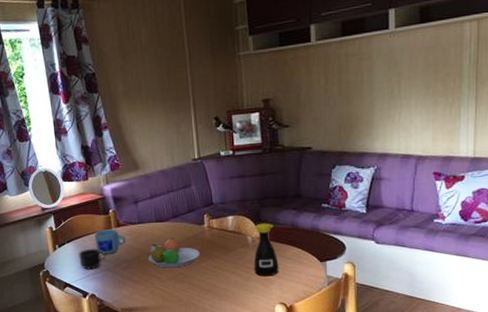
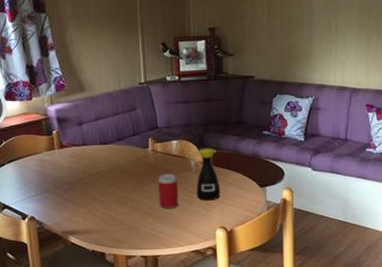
mug: present [78,248,107,270] -> none [19,169,48,191]
mug: present [95,229,127,255] -> none [37,150,70,176]
fruit bowl: present [148,238,200,268] -> none [91,161,143,191]
beverage can: none [214,250,237,285] -> present [157,174,179,208]

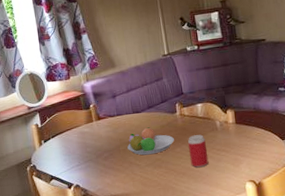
fruit bowl: none [91,161,143,191] -> present [127,127,174,156]
bottle: present [196,148,221,201] -> none [221,108,246,157]

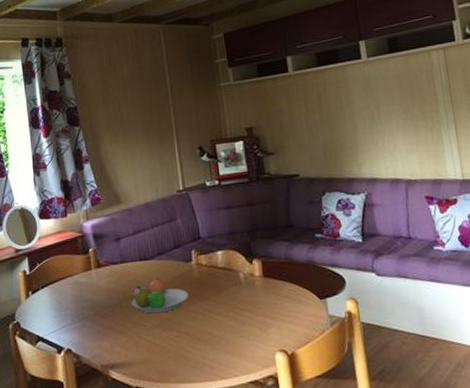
beverage can: present [187,135,209,167] -> none [204,289,230,331]

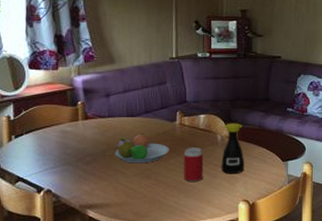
beverage can: none [204,289,230,331] -> present [183,147,204,182]
bottle: none [246,257,276,319] -> present [221,123,245,174]

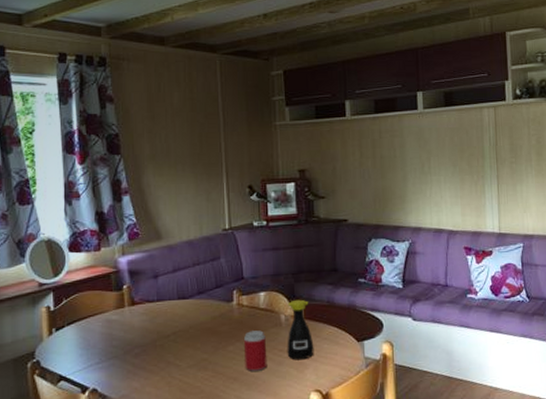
fruit bowl: present [115,134,169,164] -> none [166,318,227,354]

